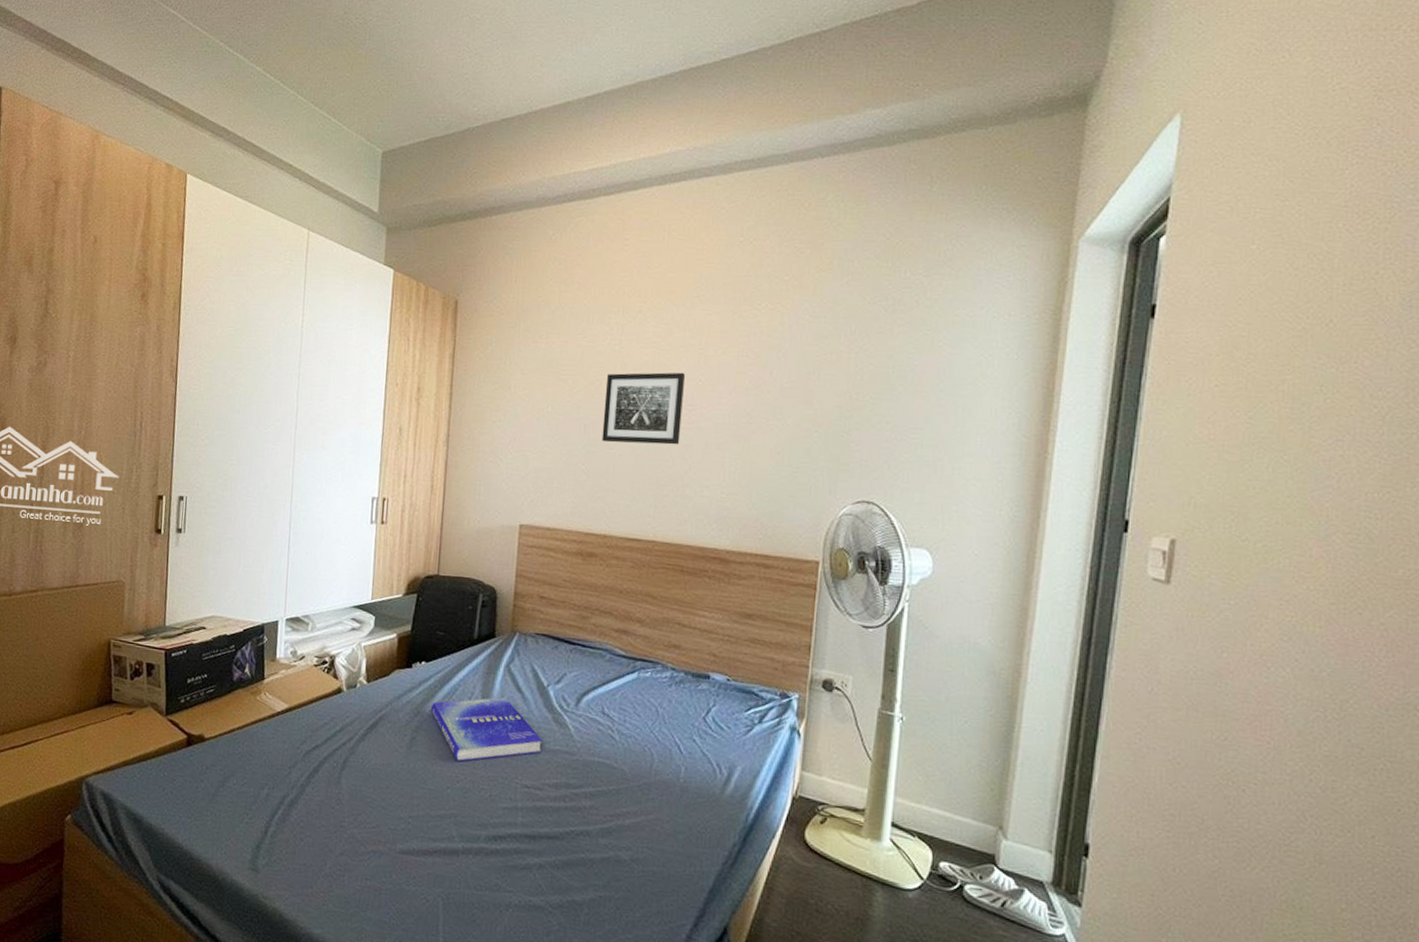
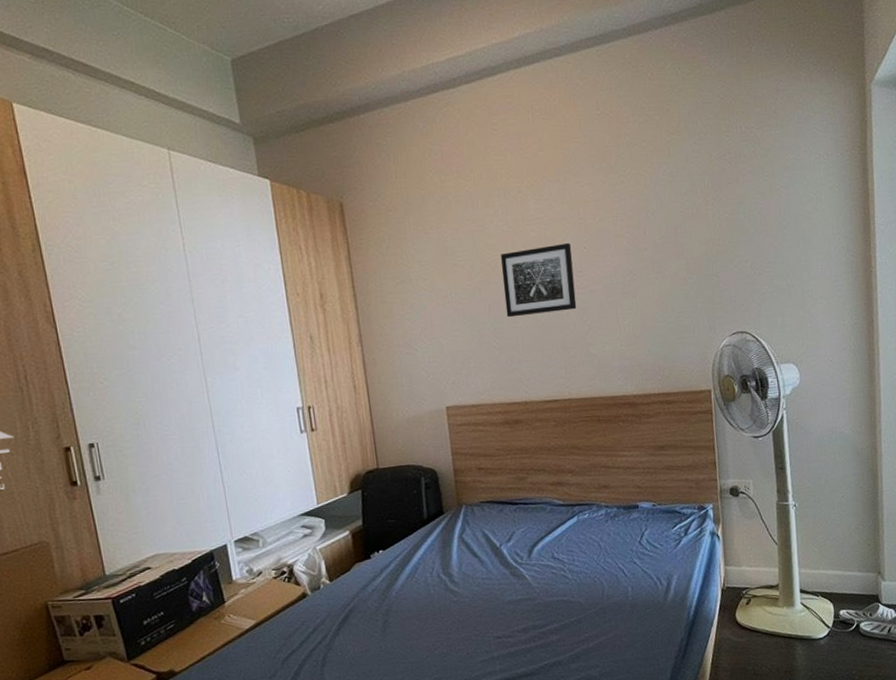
book: present [430,697,542,762] -> none [396,564,506,632]

